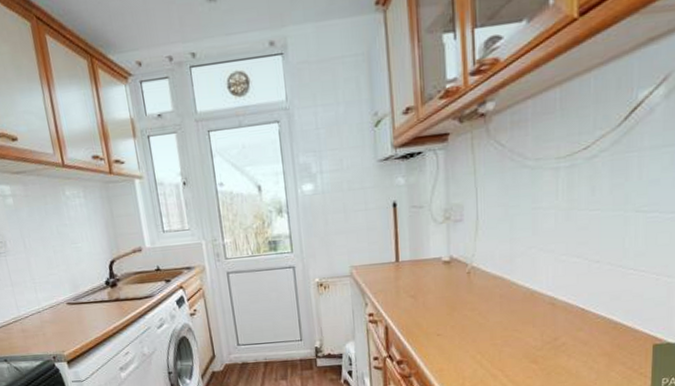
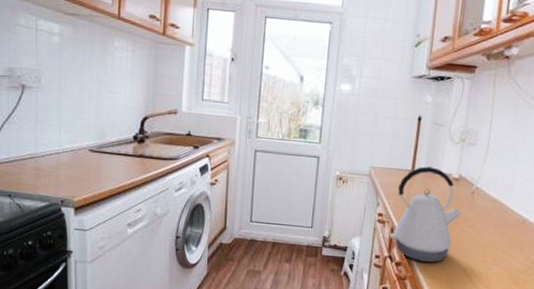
kettle: none [384,254,461,356] -> present [389,166,462,262]

